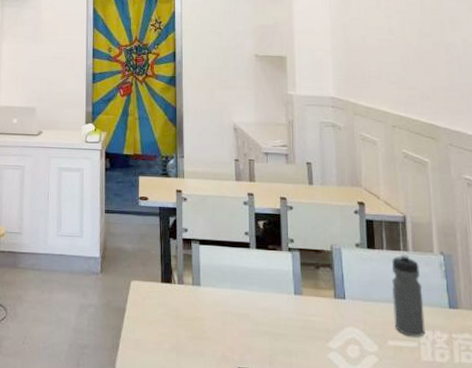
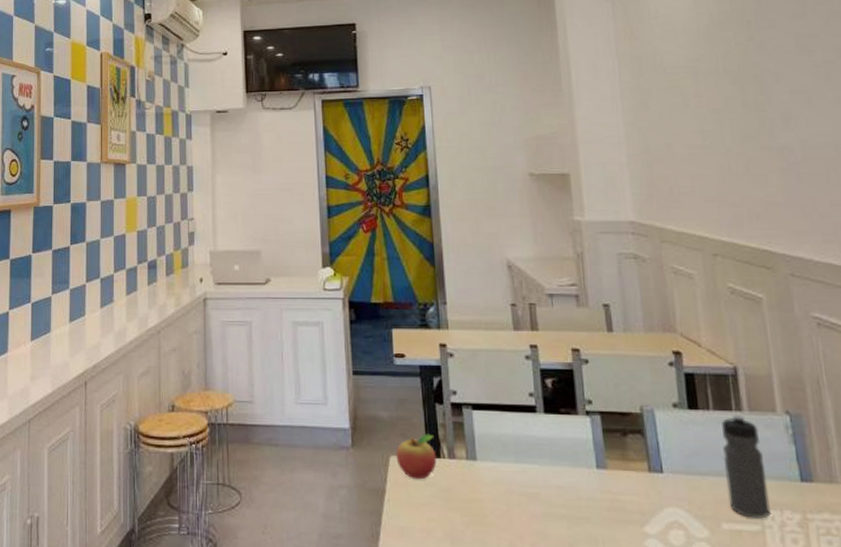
fruit: none [136,263,169,301] -> present [396,433,437,480]

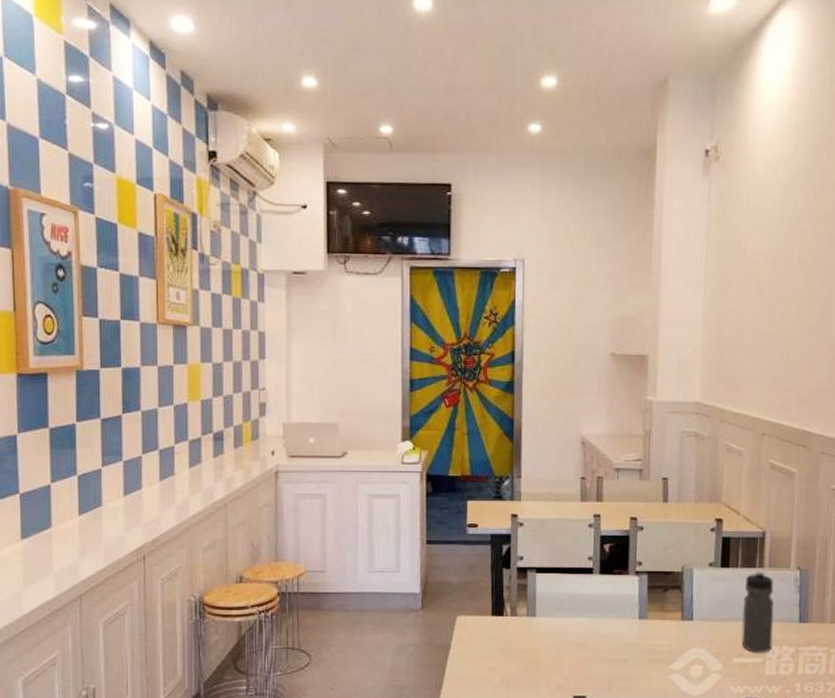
fruit: present [396,433,437,480] -> none [463,595,500,635]

